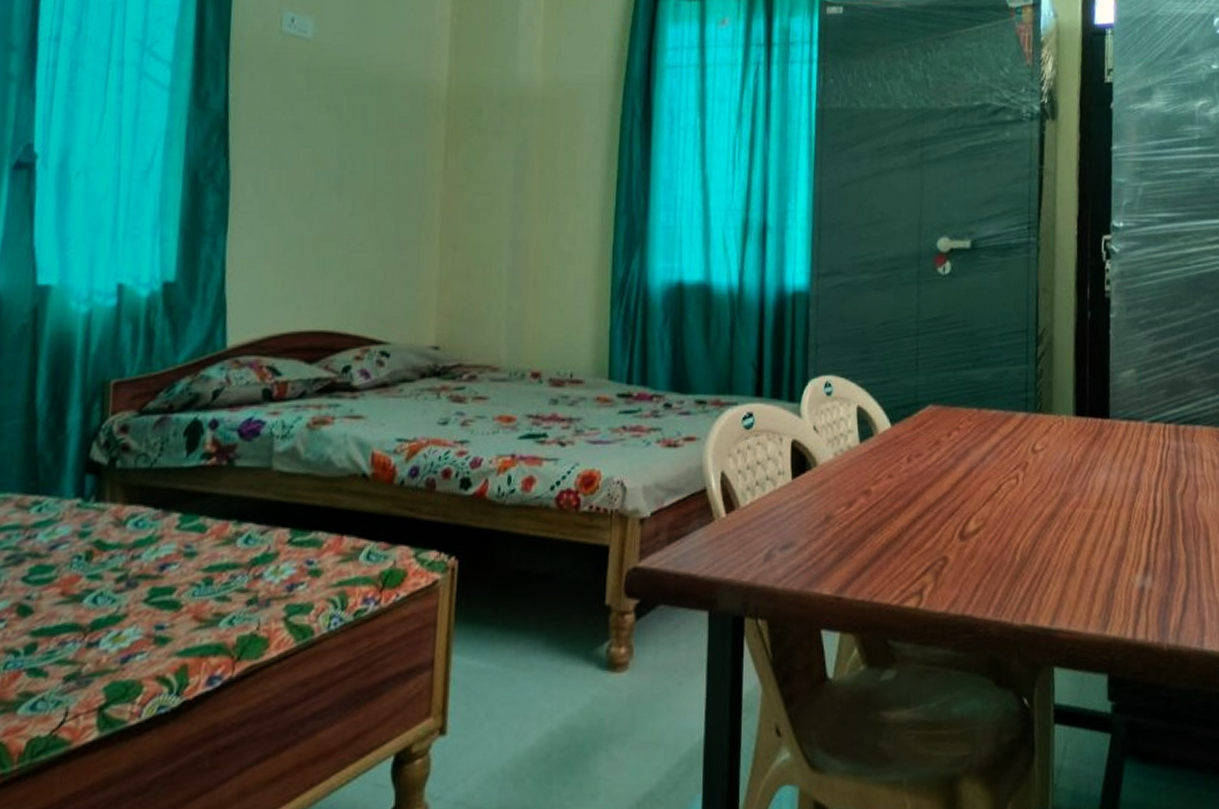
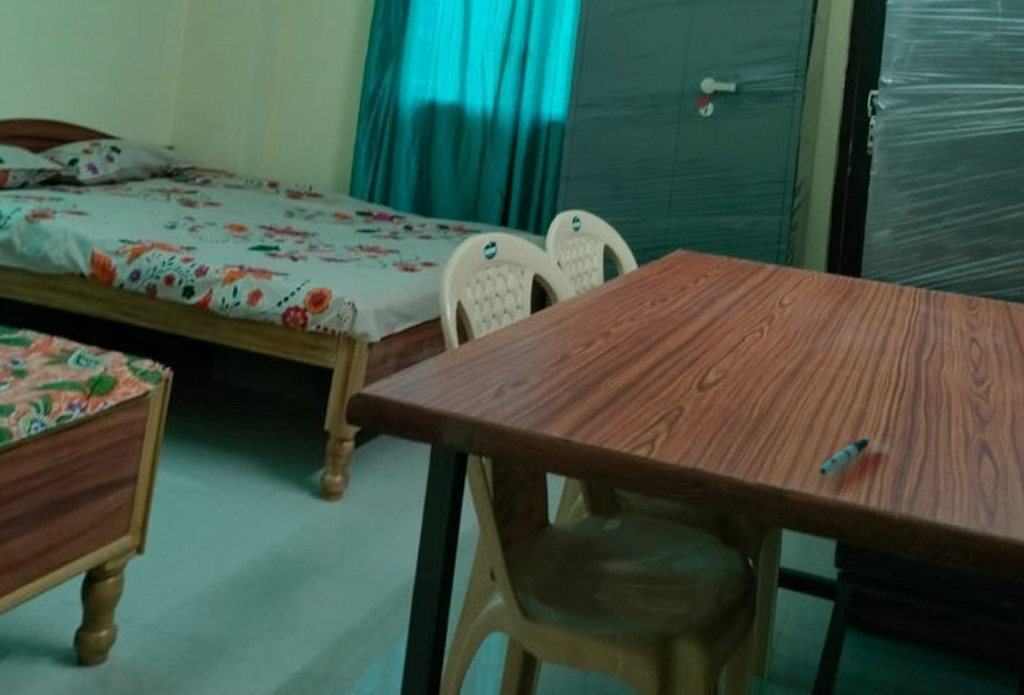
pen: none [1085,572,1134,614] -> present [819,437,872,477]

